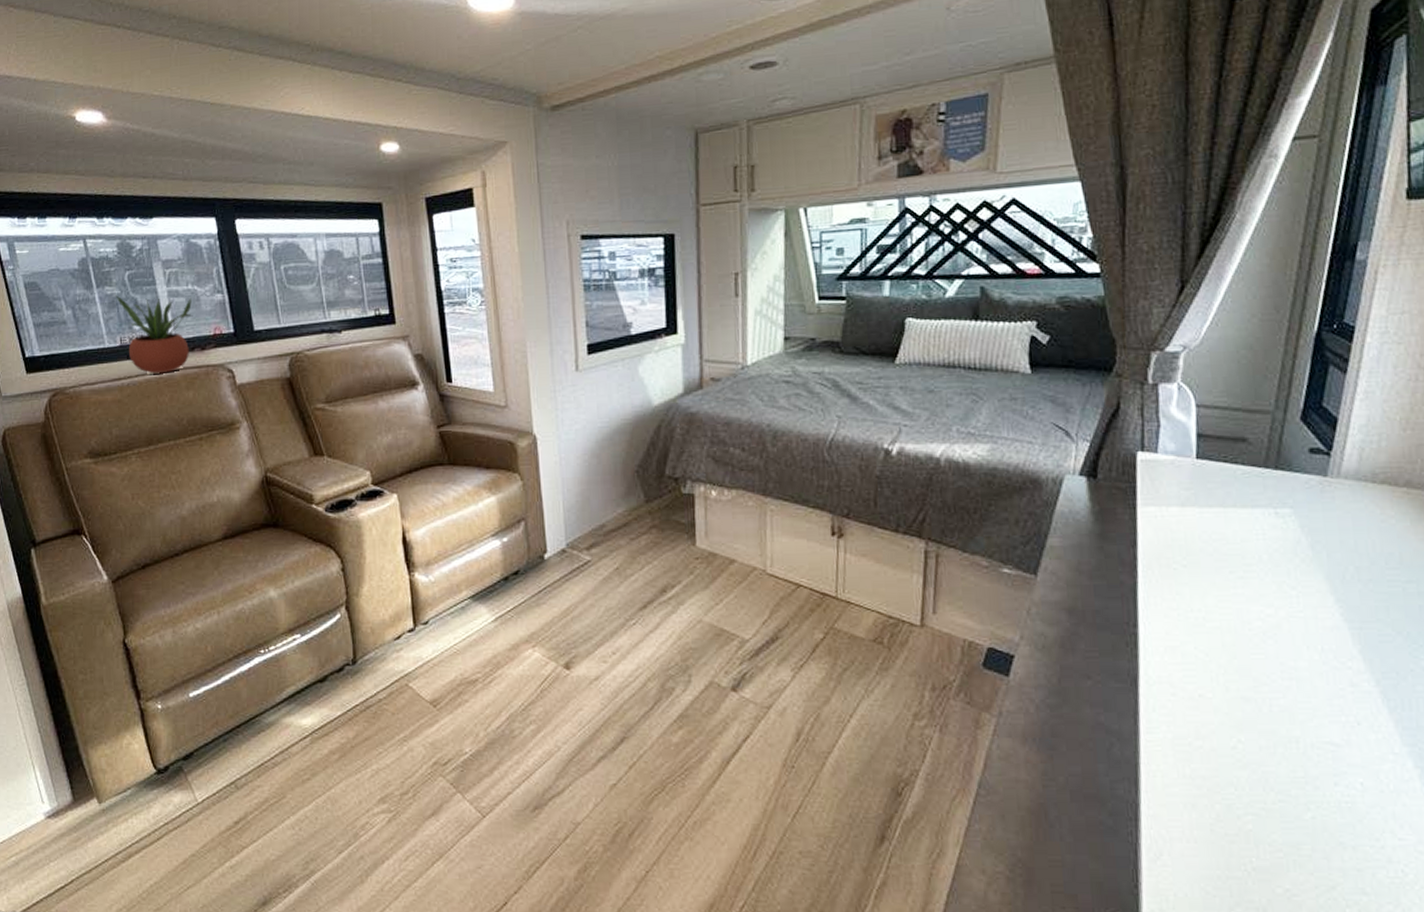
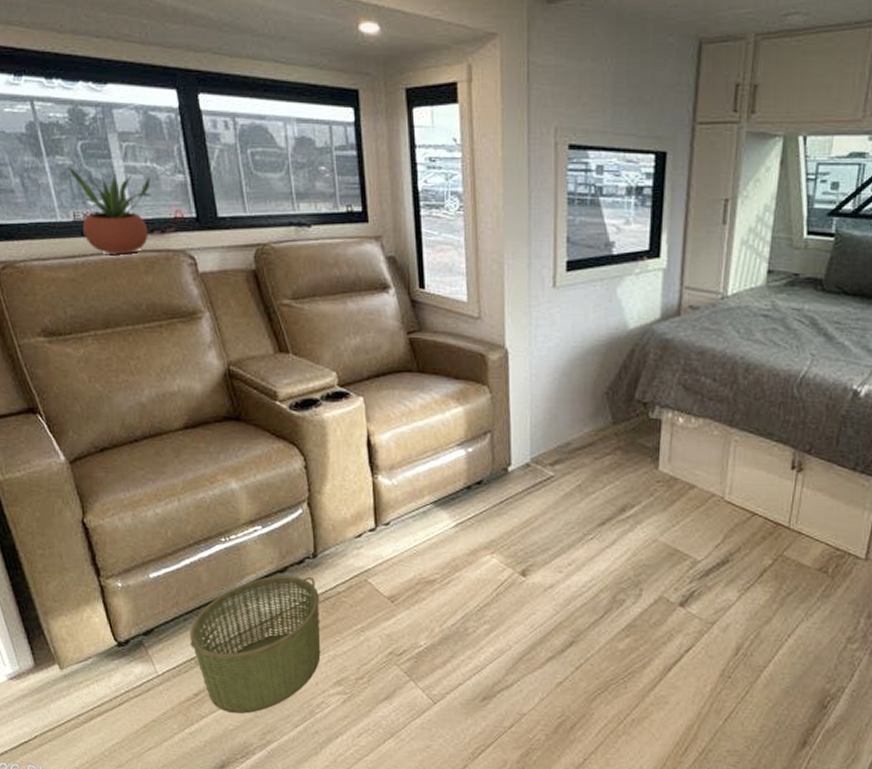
basket: none [230,684,363,841] -> present [190,575,321,714]

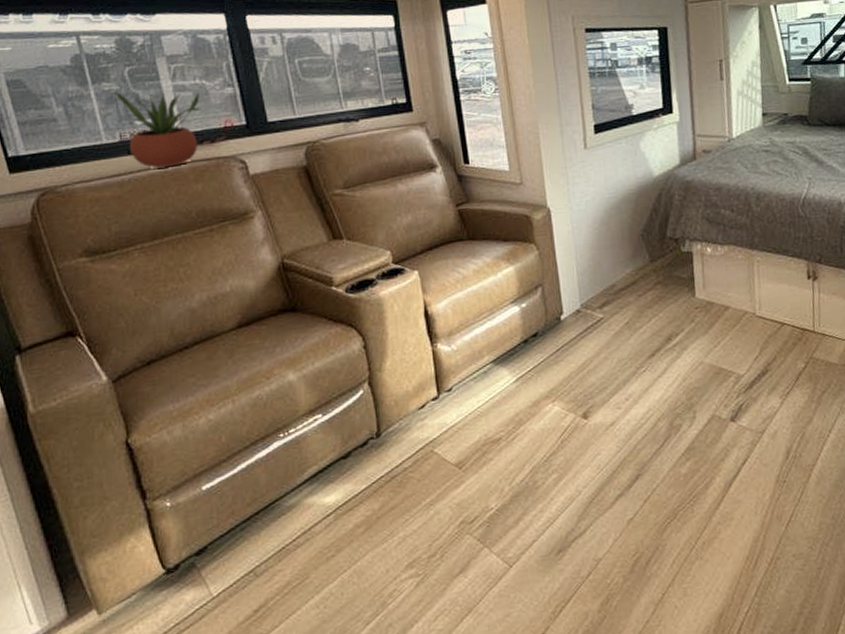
basket: present [190,575,321,714] -> none [248,457,390,624]

